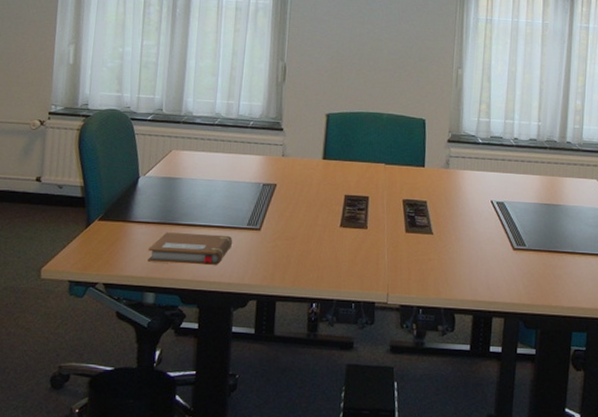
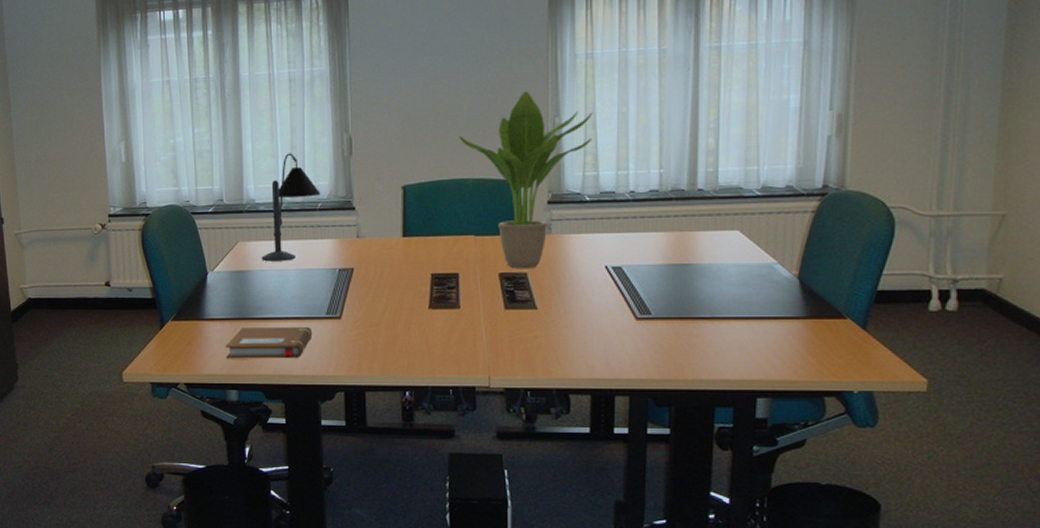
desk lamp: none [192,73,254,173] -> present [261,153,321,262]
potted plant: none [379,44,489,197] -> present [459,91,593,268]

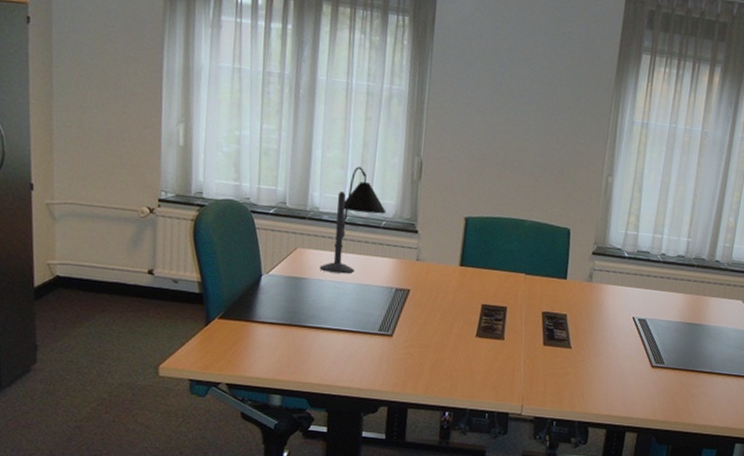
notebook: present [226,326,312,359] -> none [273,334,363,371]
potted plant: present [459,91,593,268] -> none [523,147,641,311]

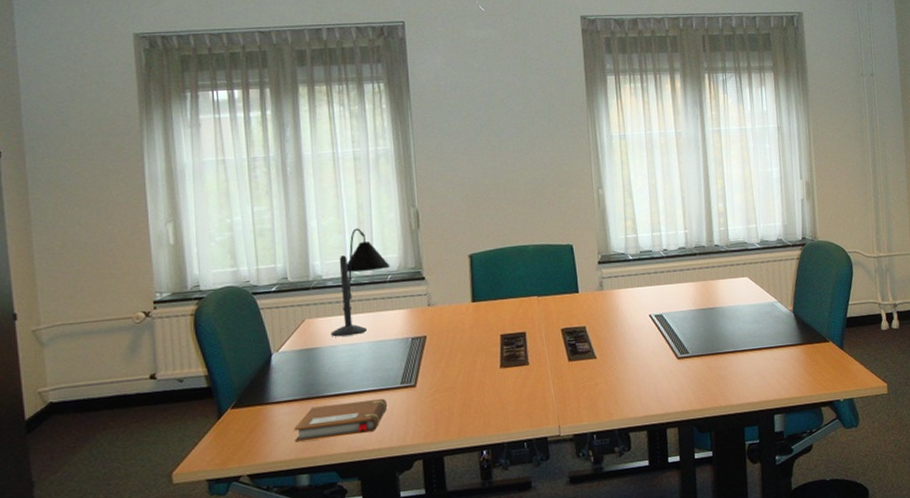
notebook: none [273,334,363,371] -> present [294,398,387,442]

